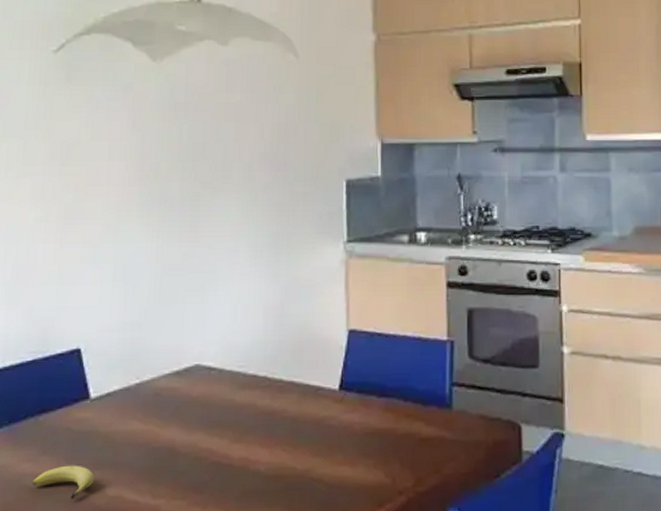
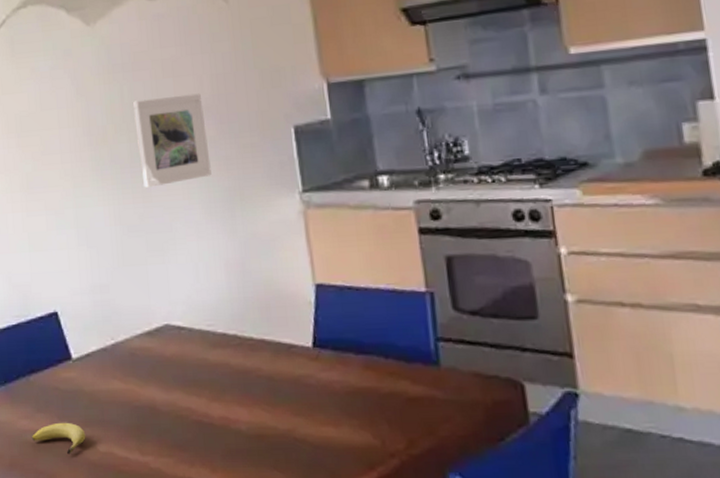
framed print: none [190,140,262,227] -> present [132,93,212,188]

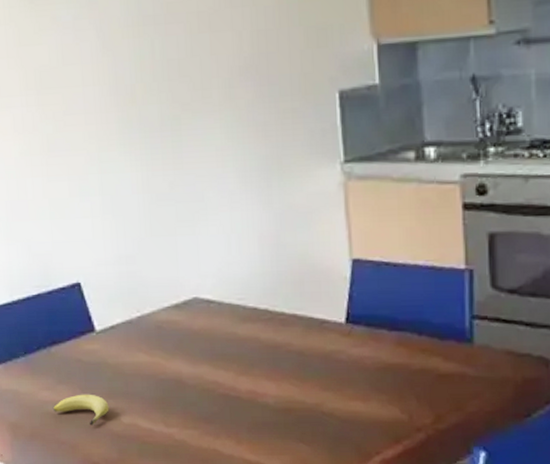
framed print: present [132,93,212,188] -> none [164,51,248,154]

